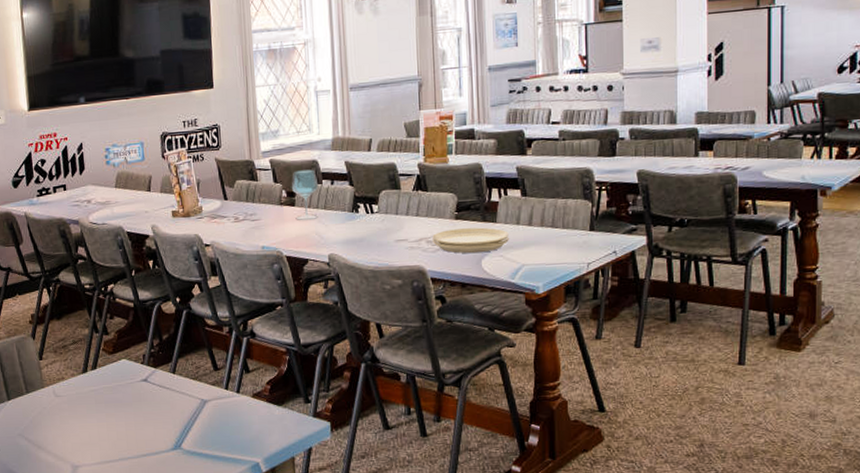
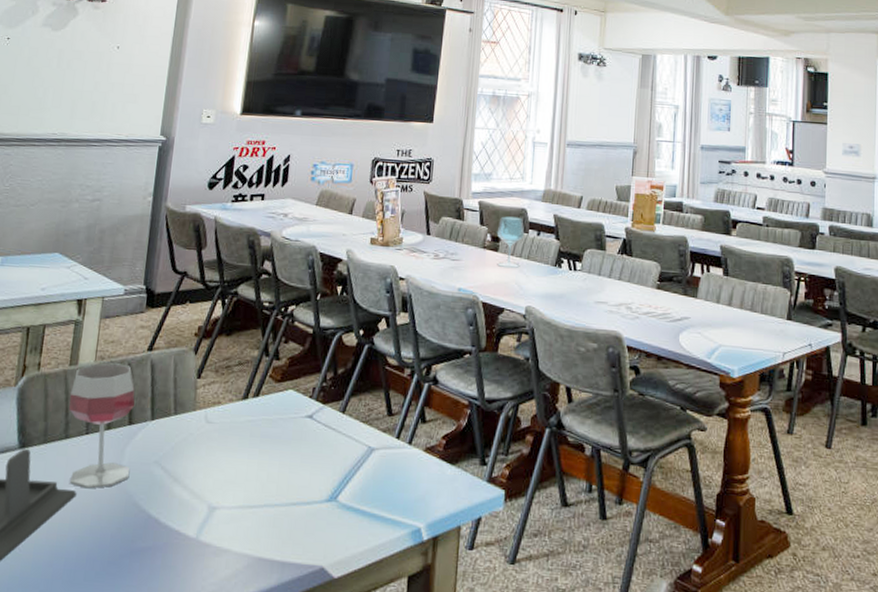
plate: present [432,227,510,254] -> none [632,298,709,327]

